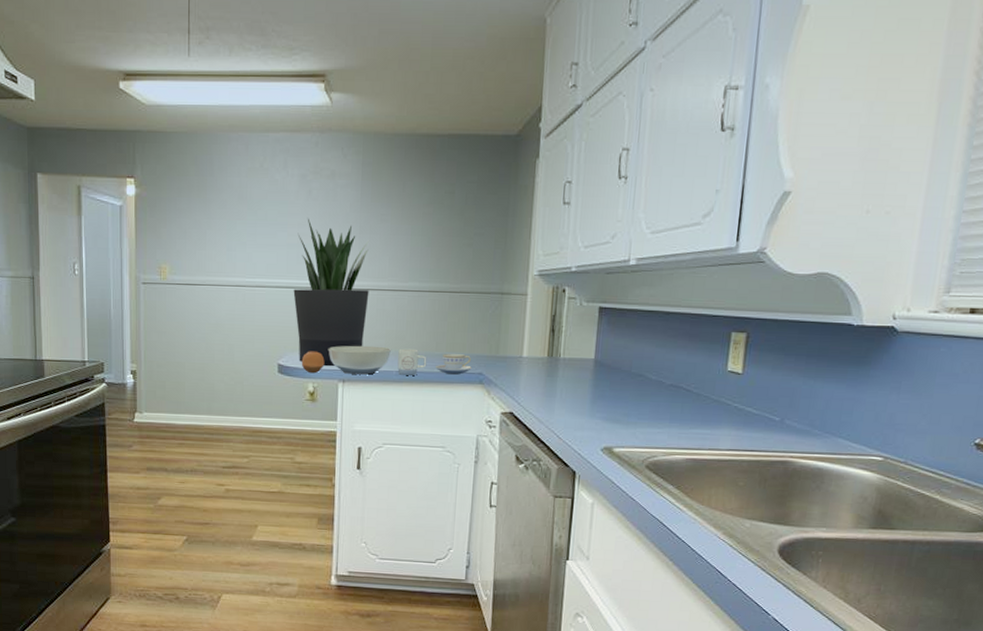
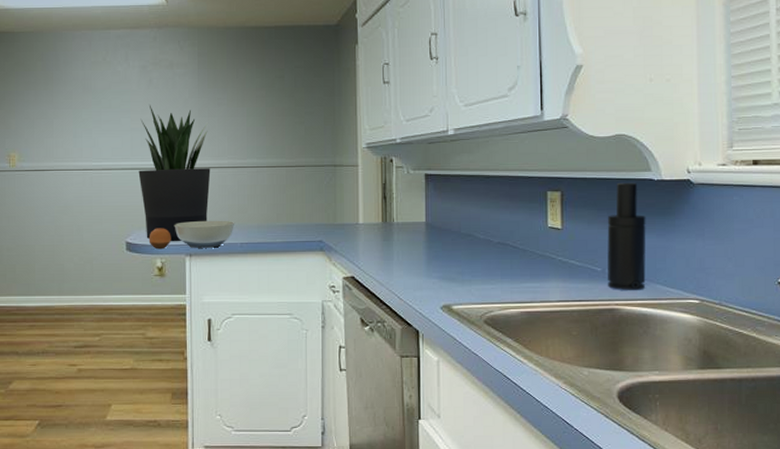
mug: present [397,348,427,376] -> none [241,221,269,248]
teacup: present [436,354,472,375] -> none [278,224,312,243]
soap dispenser: none [783,326,838,444] -> present [607,182,646,291]

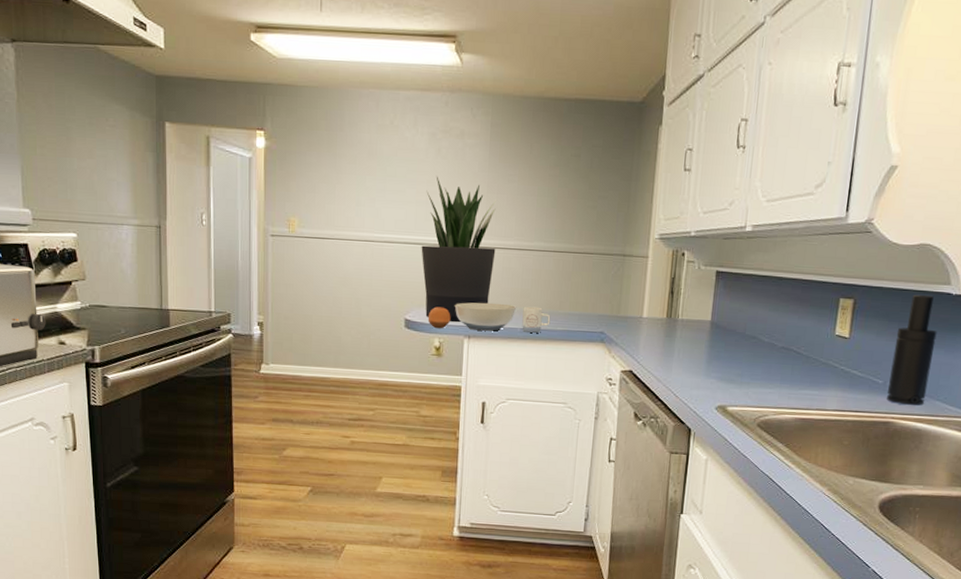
mug: none [241,221,269,248] -> present [522,306,551,334]

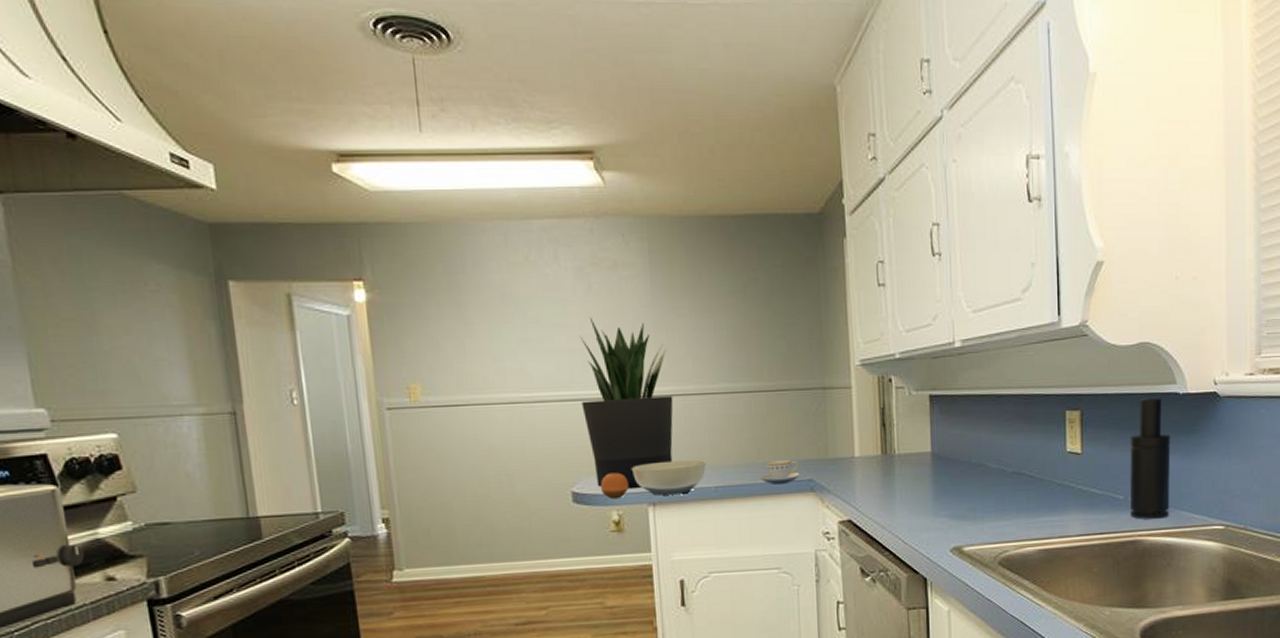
mug: present [522,306,551,334] -> none [714,459,749,492]
teacup: none [559,312,594,333] -> present [759,460,800,485]

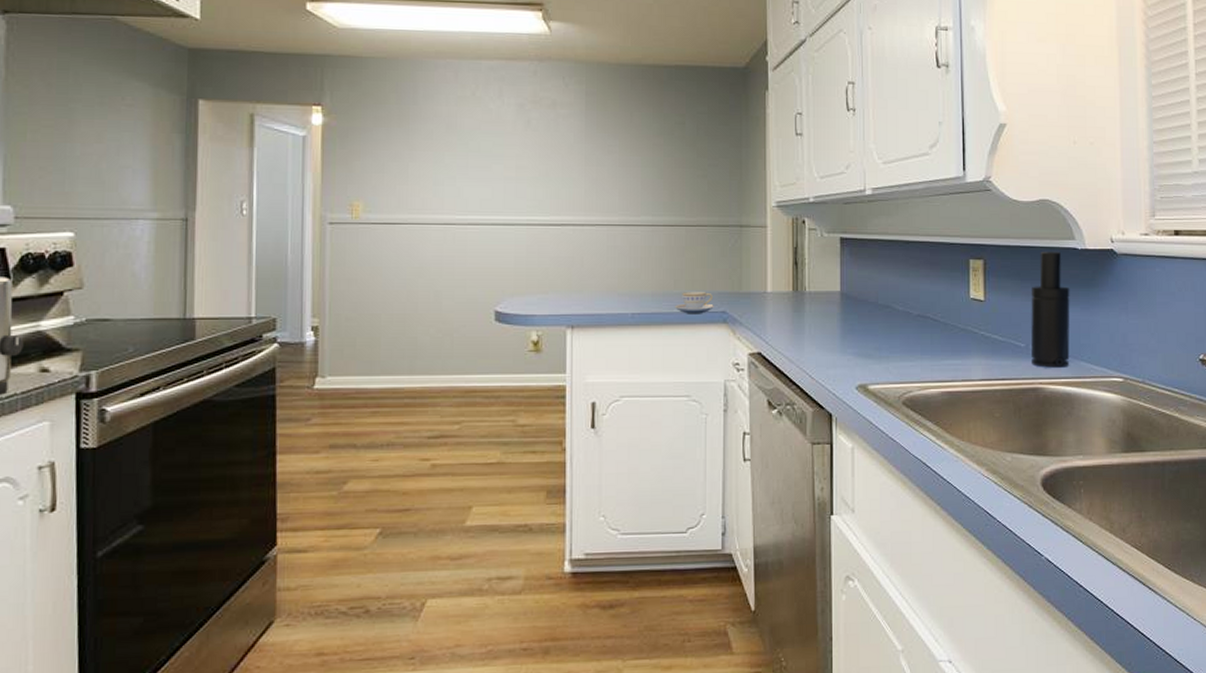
planter: present [579,317,674,490] -> none [512,150,598,312]
fruit: present [600,472,629,500] -> none [522,295,550,320]
bowl: present [631,459,707,496] -> none [553,286,626,319]

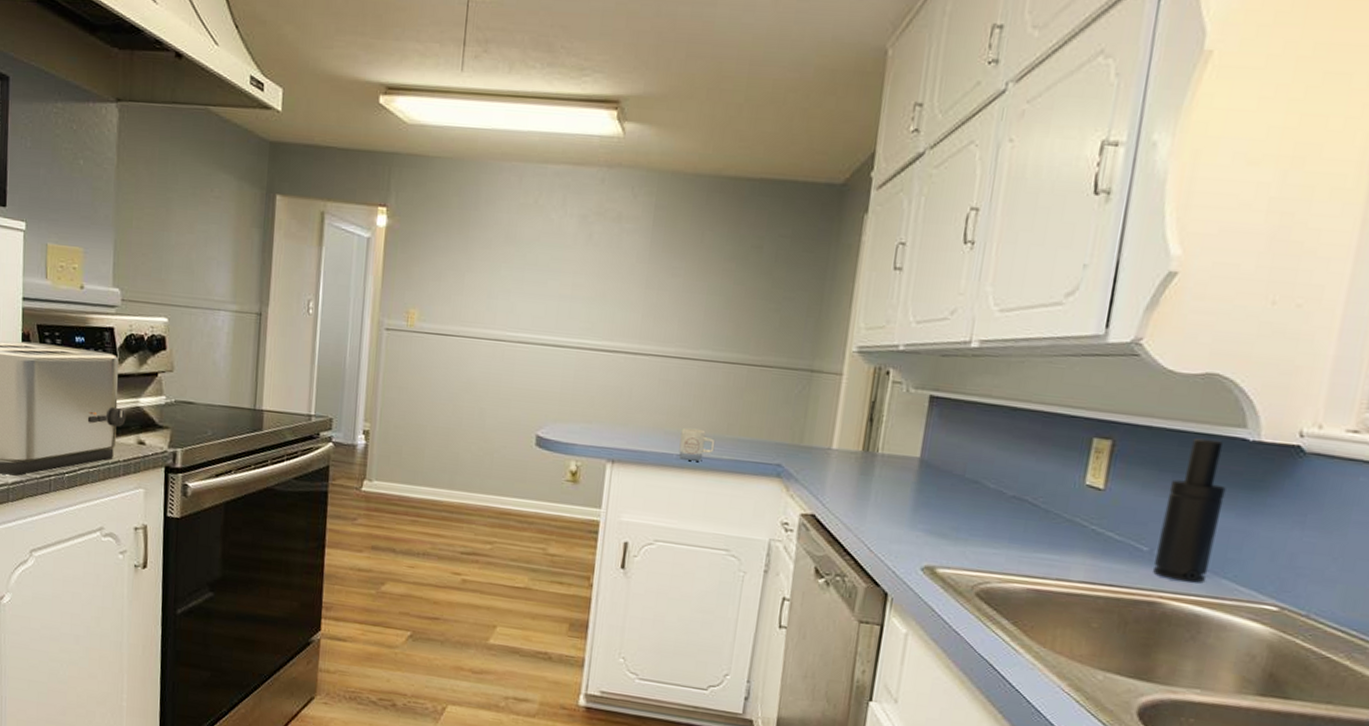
mug: none [633,288,665,319] -> present [678,427,716,462]
teacup: present [675,292,714,314] -> none [725,438,769,465]

